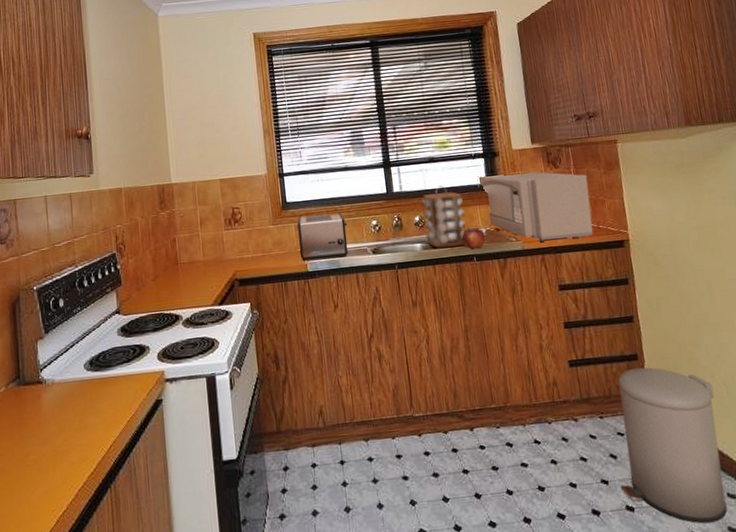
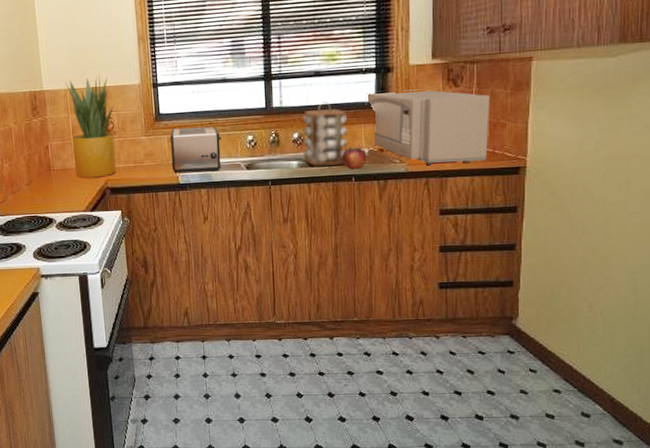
planter: none [193,166,245,271] -> present [65,74,116,178]
pedal bin: present [618,367,728,524] -> none [472,293,589,436]

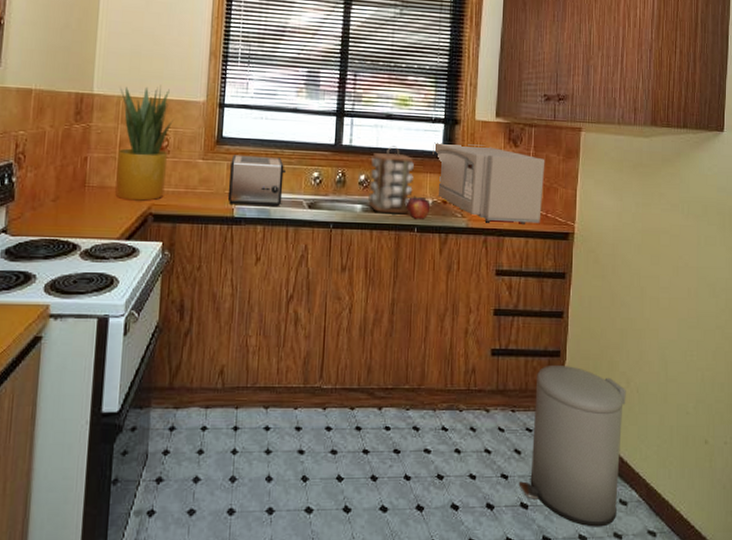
pedal bin: none [472,293,589,436] -> present [518,364,626,527]

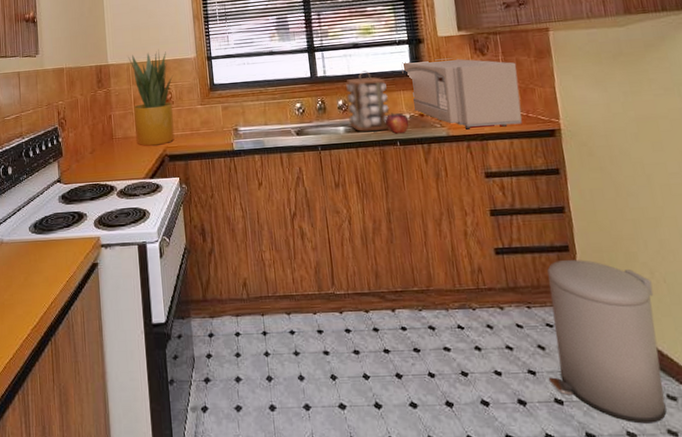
toaster: present [227,154,287,207] -> none [224,94,273,140]

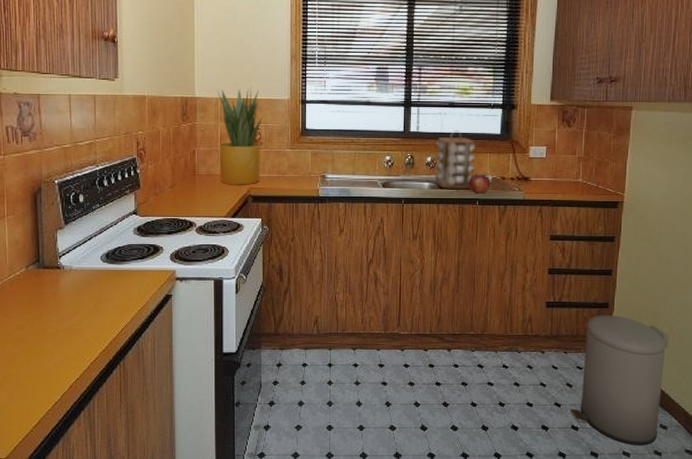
microwave: present [401,58,522,130] -> none [492,126,597,196]

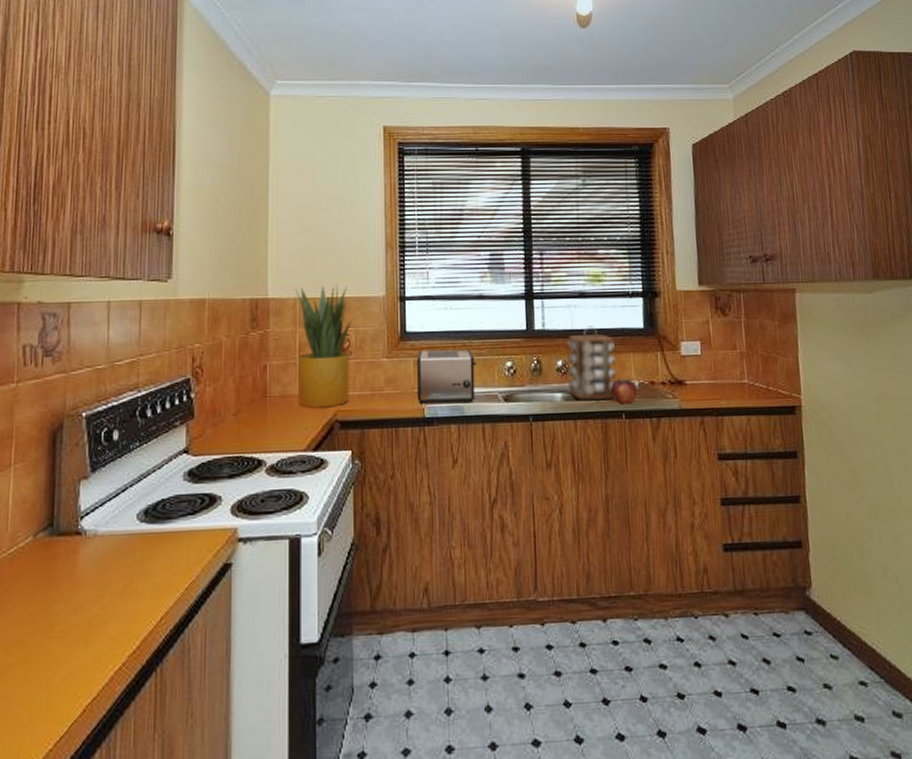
toaster: none [313,144,362,187] -> present [416,348,477,404]
pedal bin: present [570,314,669,446] -> none [772,557,892,746]

